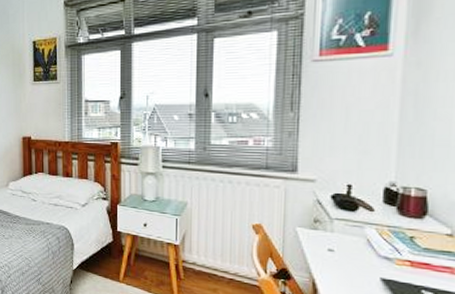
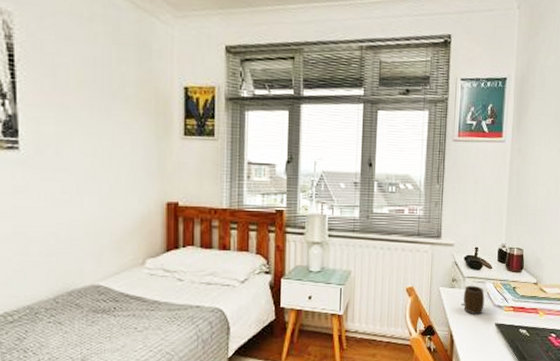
mug: none [330,229,364,265] -> present [463,285,485,315]

